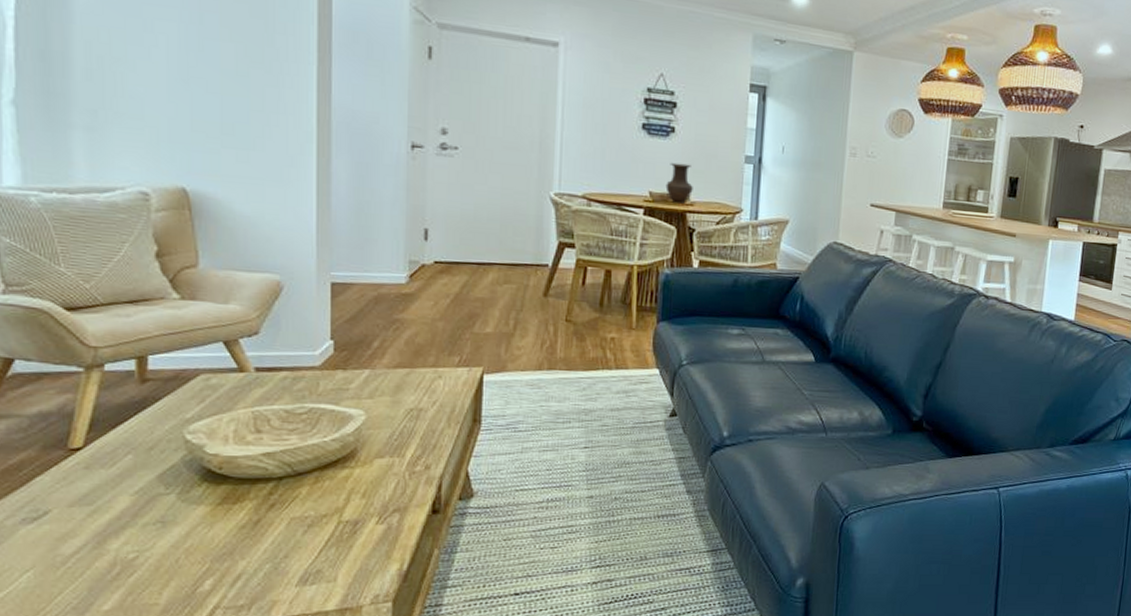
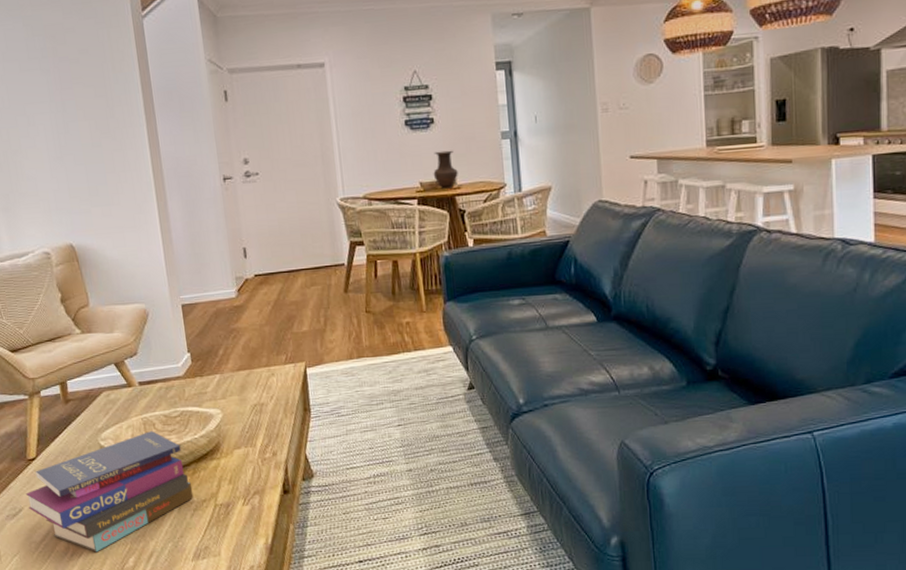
books: none [58,428,311,572] -> present [25,431,194,553]

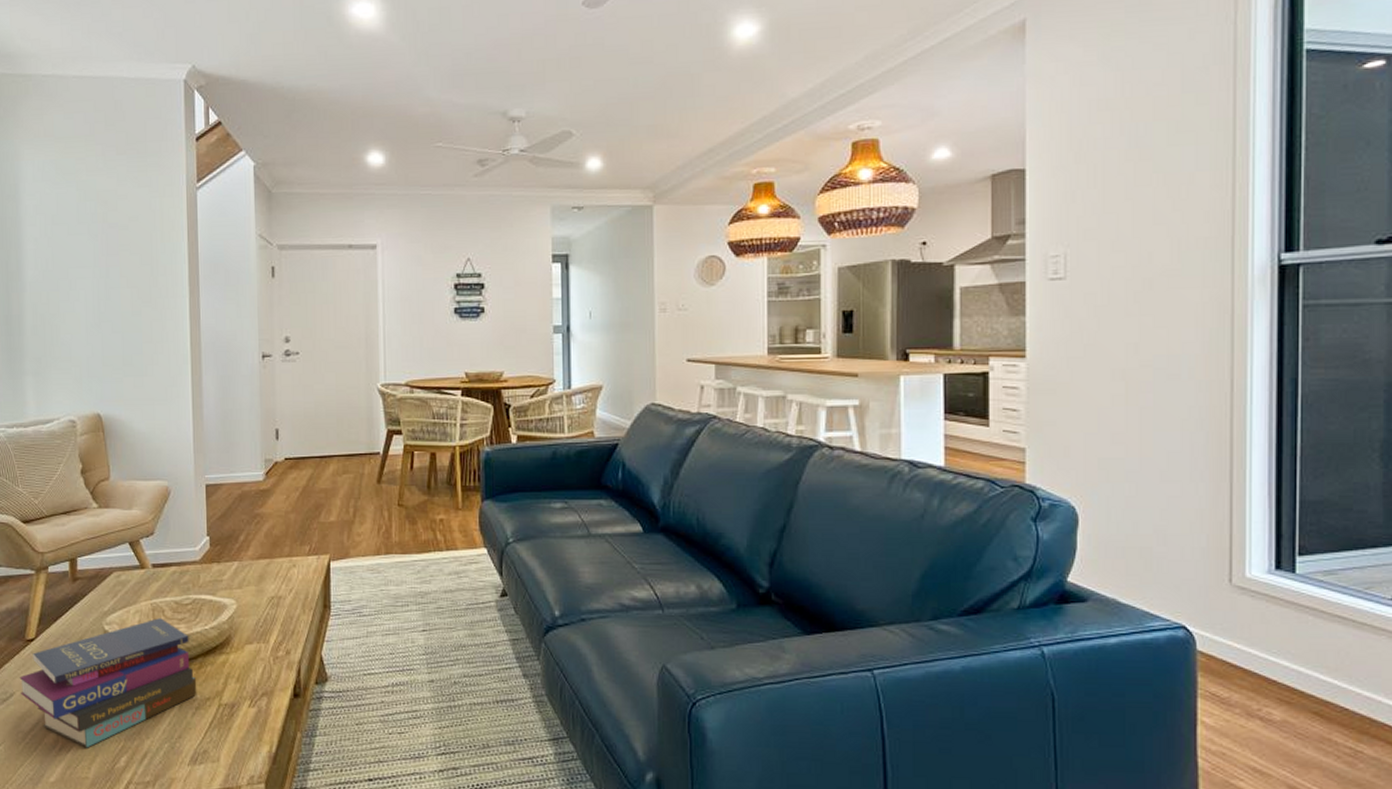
vase: present [433,150,458,190] -> none [480,341,506,382]

